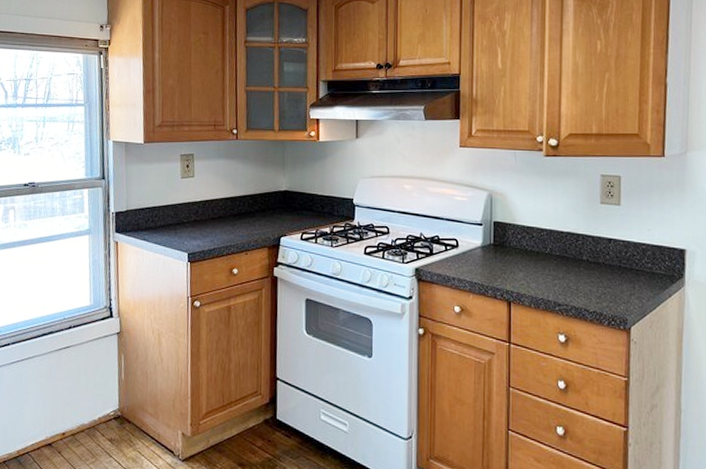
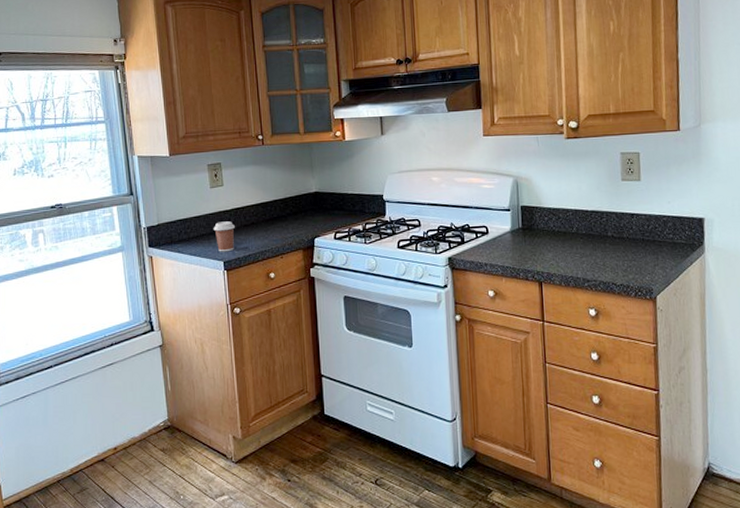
coffee cup: none [180,213,203,244] -> present [213,221,236,252]

